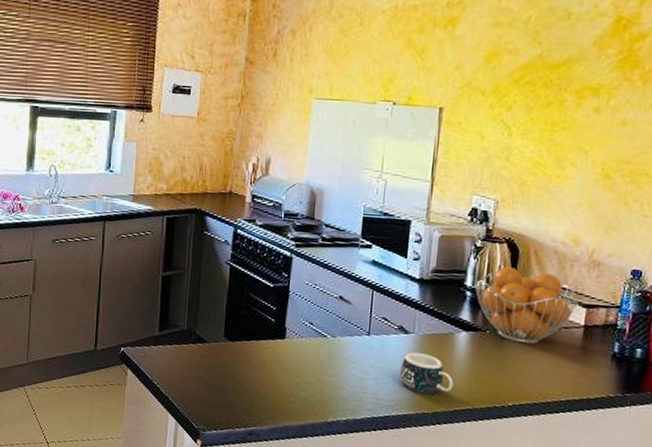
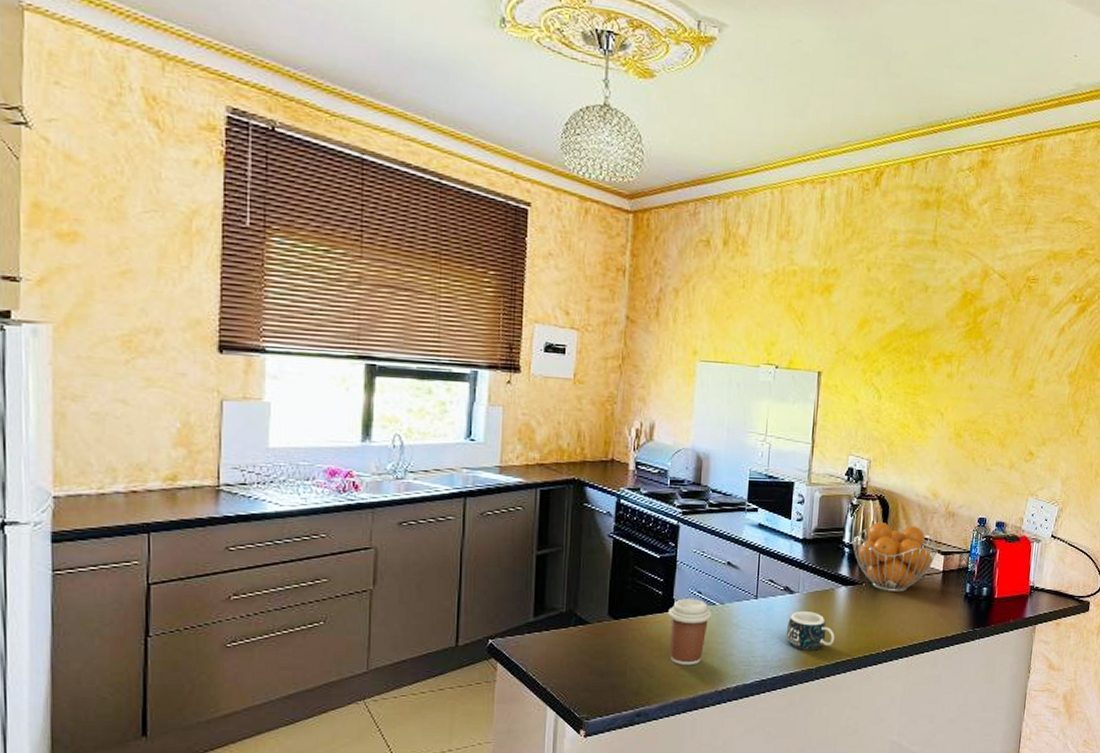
coffee cup: none [280,328,323,394] -> present [668,599,711,666]

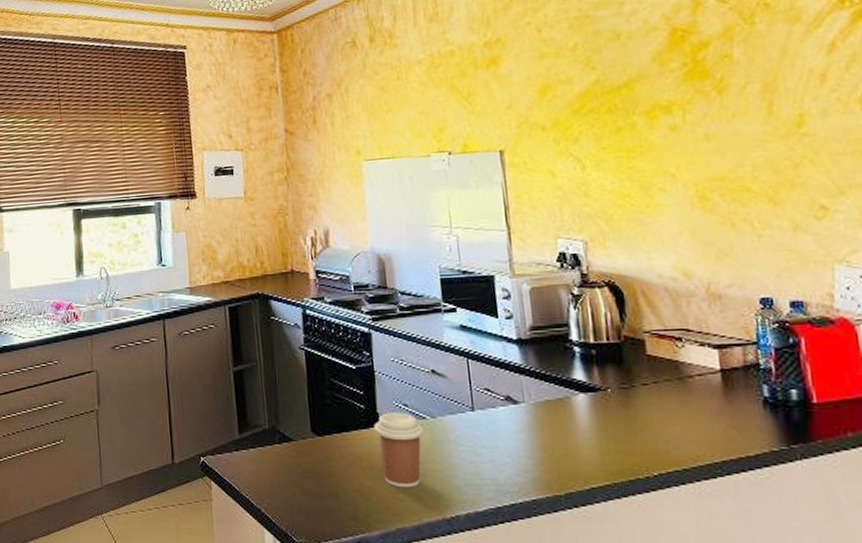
mug: present [787,611,835,651] -> none [517,425,584,473]
fruit basket: present [852,521,937,592] -> none [581,312,706,398]

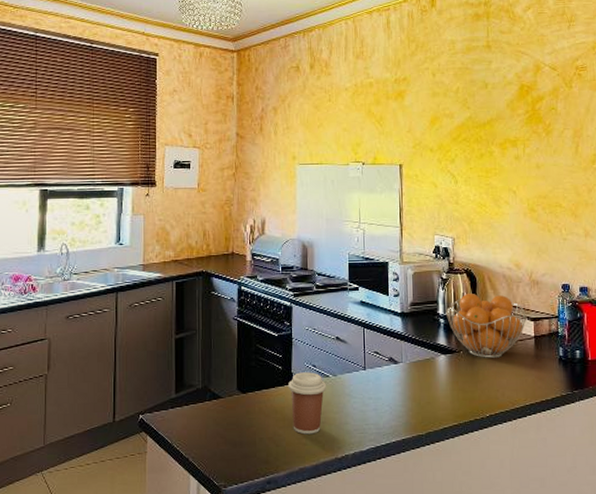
fruit basket: none [581,312,706,398] -> present [445,292,526,358]

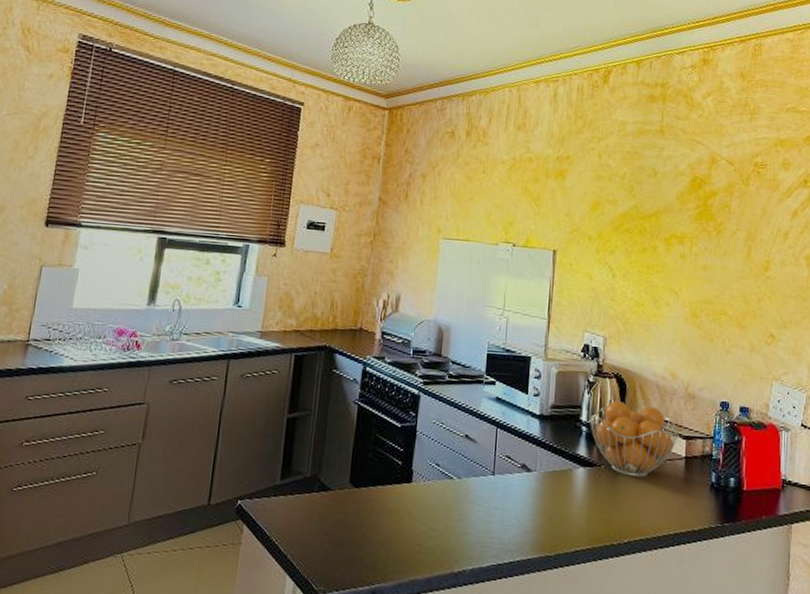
coffee cup: present [288,372,326,435] -> none [406,470,449,543]

